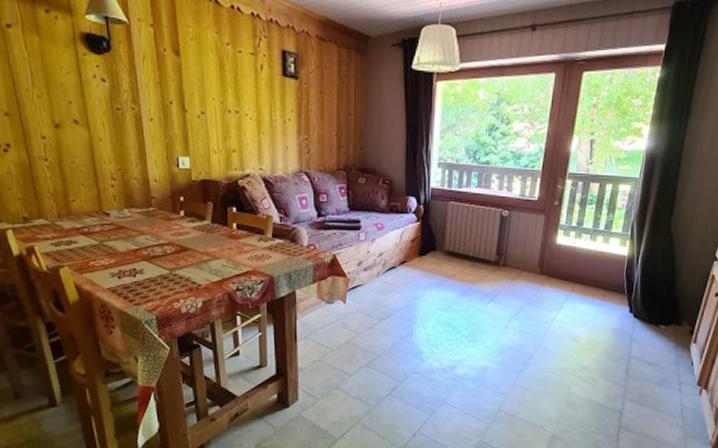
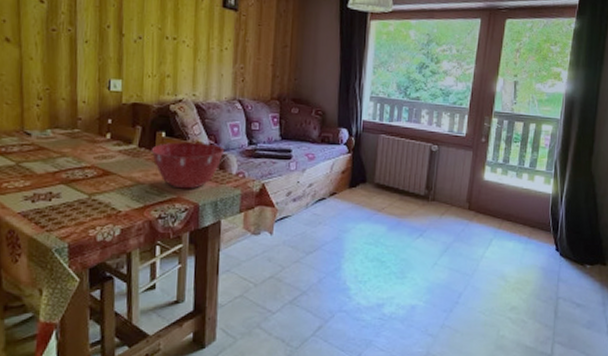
mixing bowl: none [223,216,295,262] -> present [151,142,225,189]

